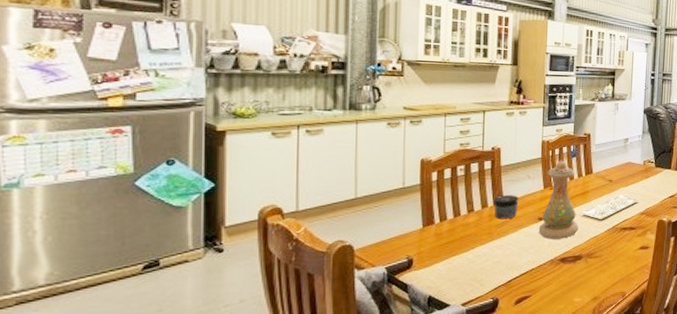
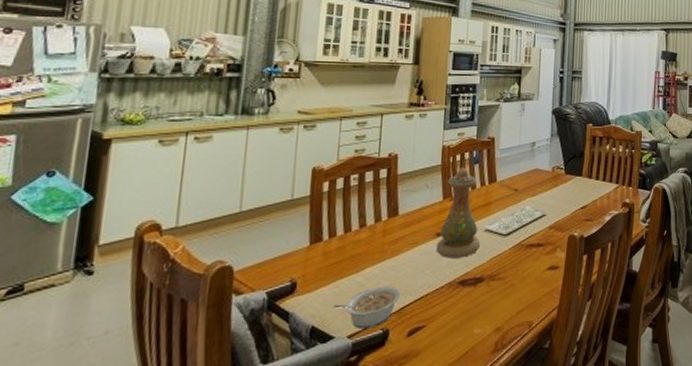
legume: none [447,263,508,298] -> present [333,287,401,329]
jar: present [493,195,519,220] -> none [388,207,416,236]

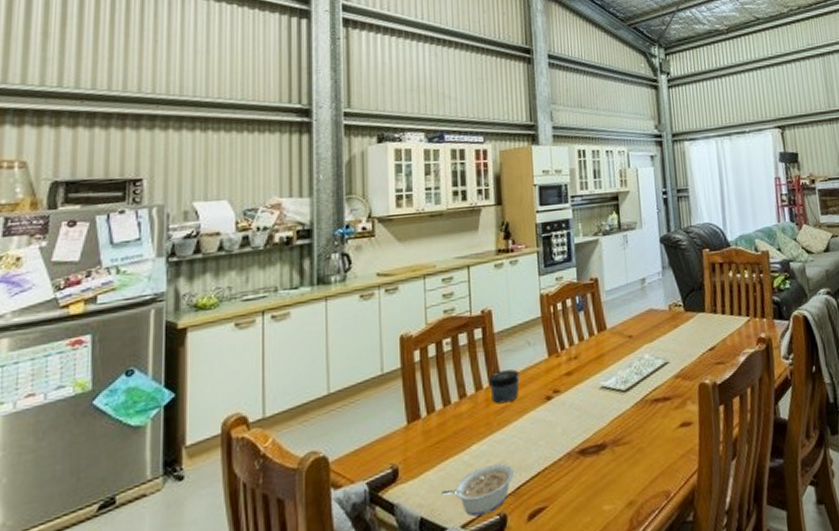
jar: none [388,207,416,236] -> present [489,369,520,404]
vase: present [437,167,481,259] -> none [548,317,598,425]

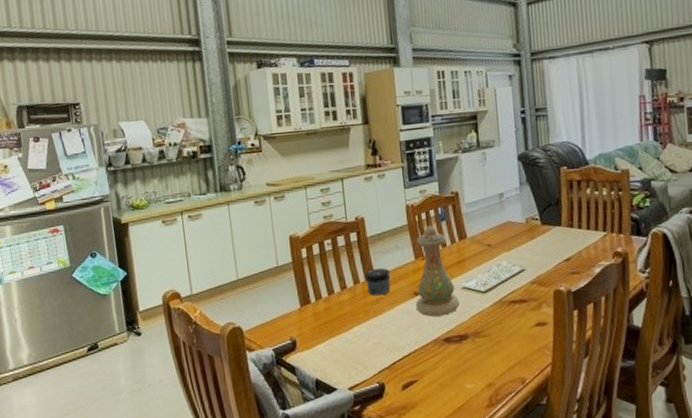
legume: present [441,464,515,517] -> none [331,344,390,382]
vase: none [548,317,598,425] -> present [416,225,460,317]

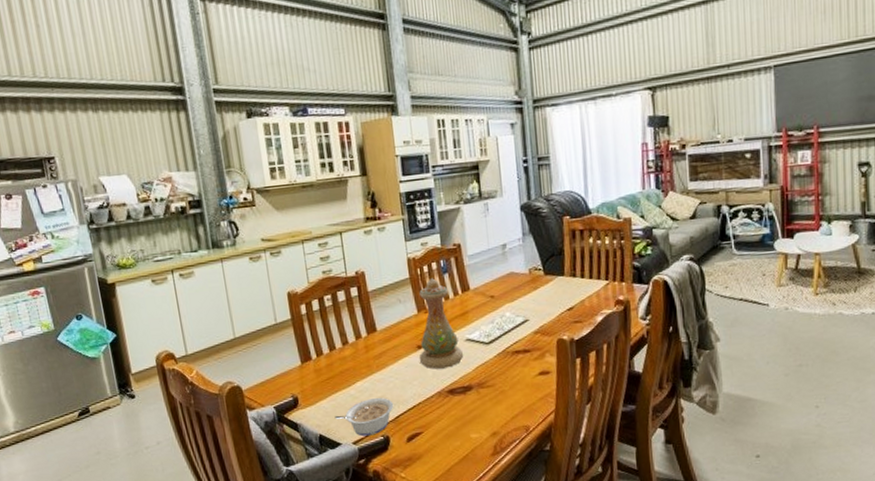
legume: none [331,344,390,382] -> present [334,398,394,436]
jar: present [365,268,391,296] -> none [367,322,394,351]

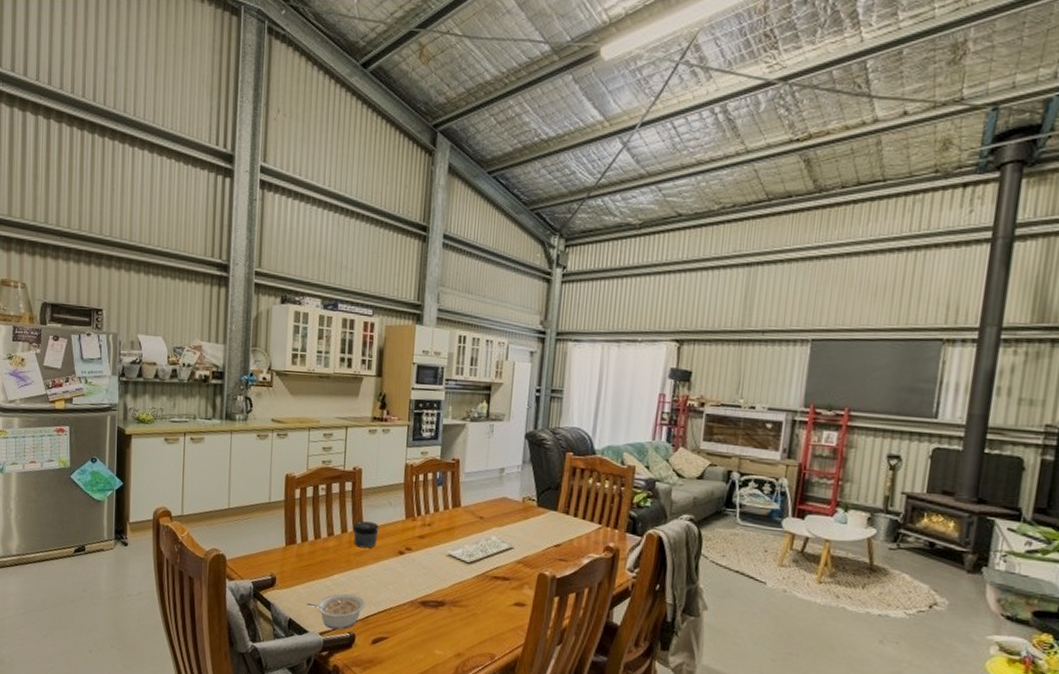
jar: none [367,322,394,351] -> present [353,521,379,549]
vase: present [419,278,464,369] -> none [399,488,443,579]

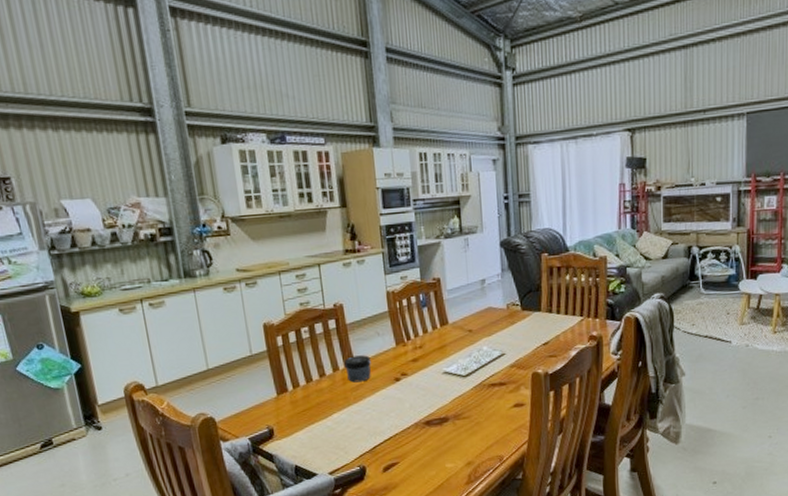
legume: present [307,593,366,630] -> none [310,429,371,467]

